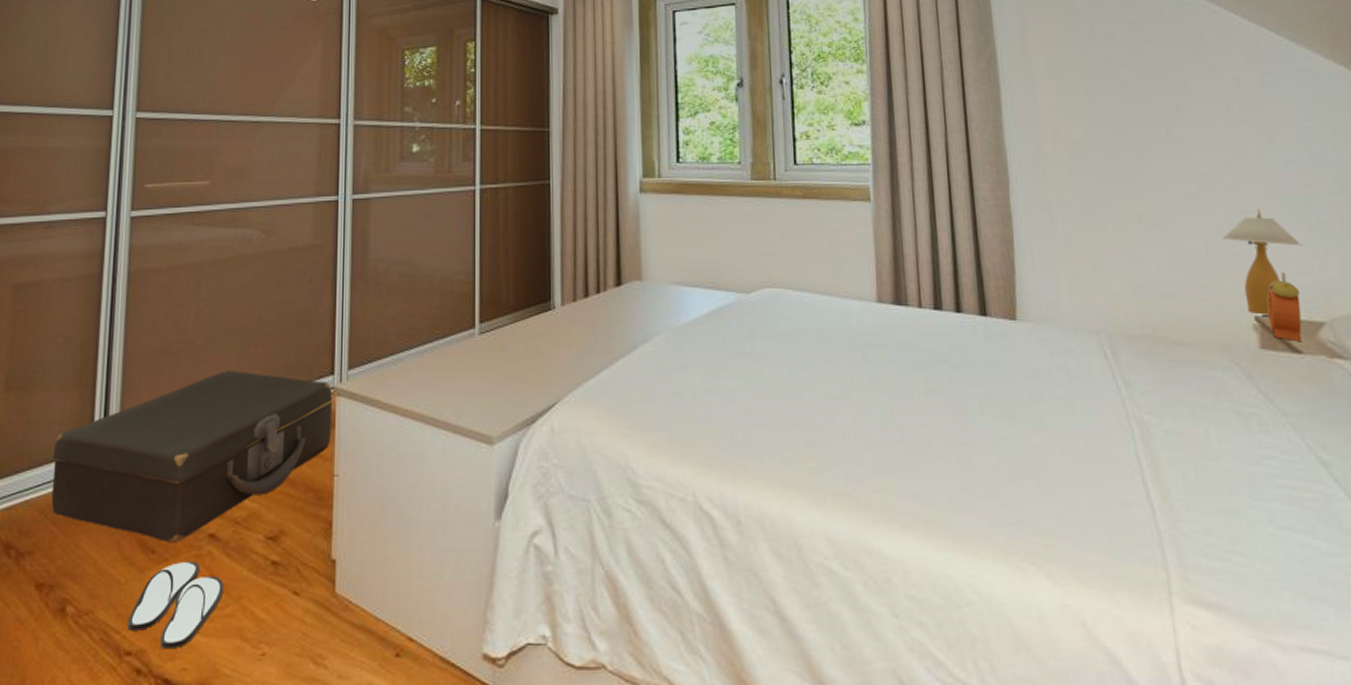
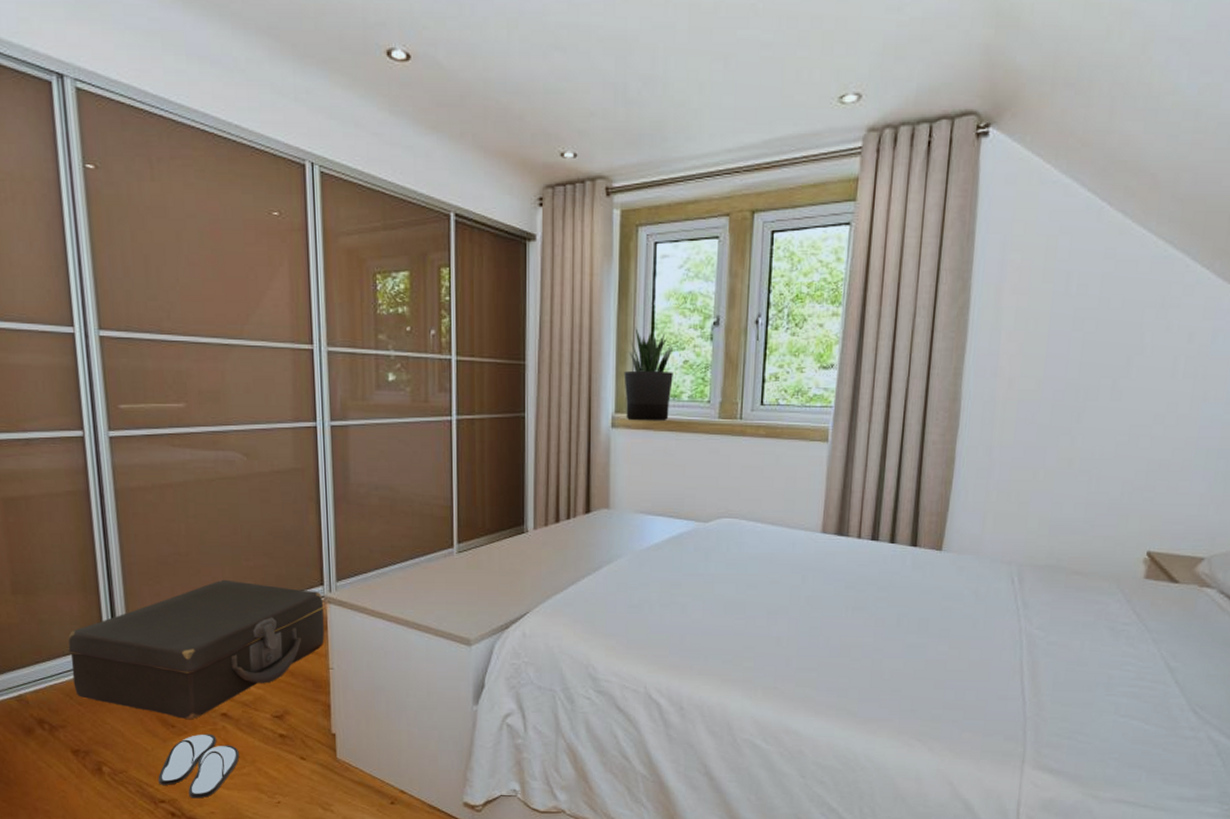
planter: none [650,91,701,186] -> present [624,327,674,422]
table lamp: present [1221,209,1303,317] -> none [1136,459,1206,552]
alarm clock: present [1267,272,1302,343] -> none [1157,515,1192,574]

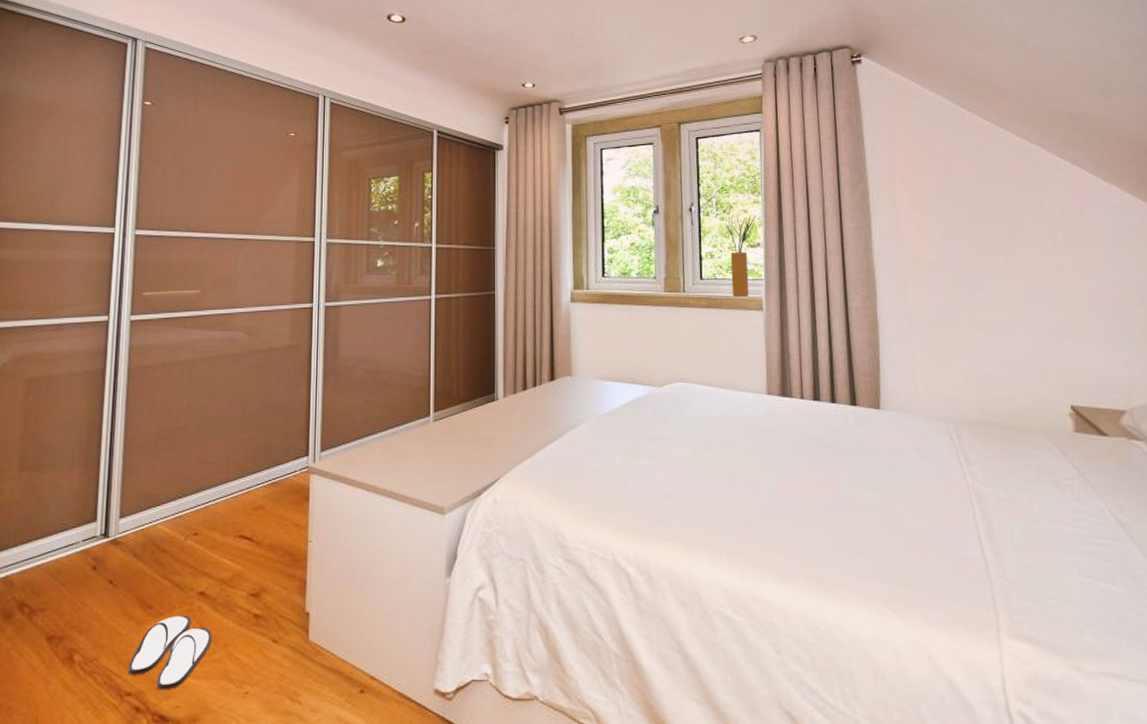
suitcase: present [68,579,325,720] -> none [60,452,308,600]
planter: present [624,327,674,422] -> none [580,216,623,296]
vase: none [795,329,834,426] -> present [726,215,757,297]

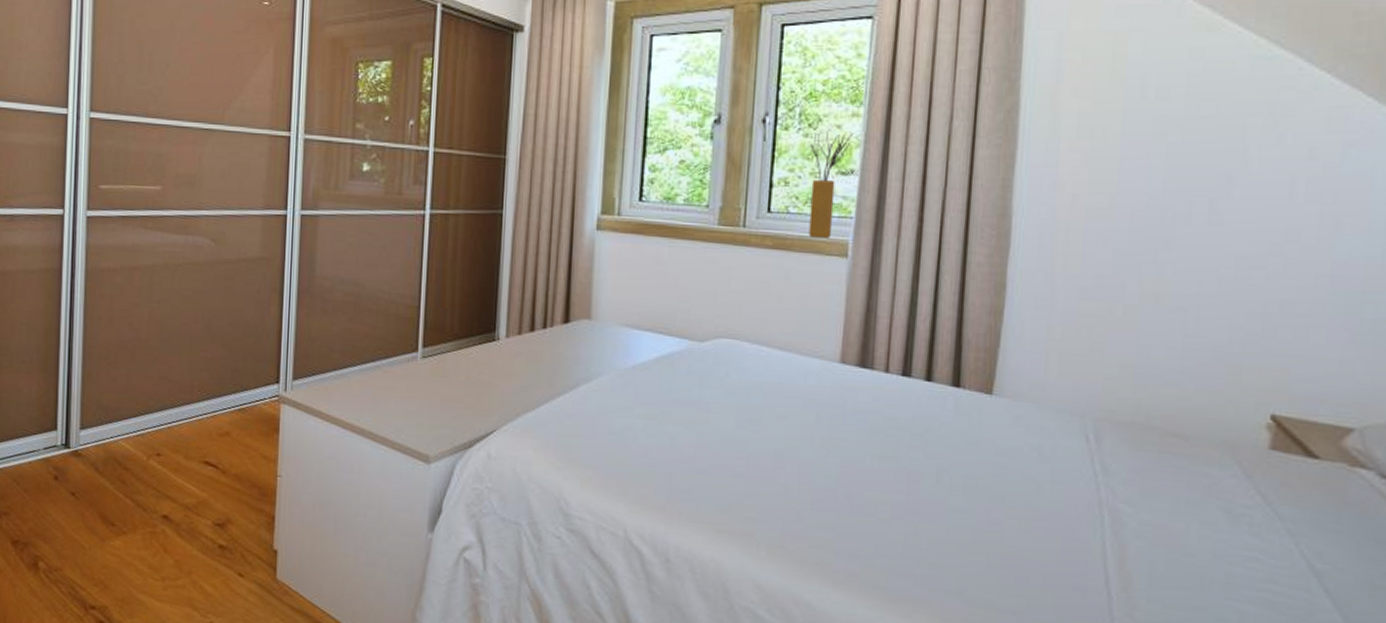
slippers: present [128,615,213,690] -> none [92,536,176,609]

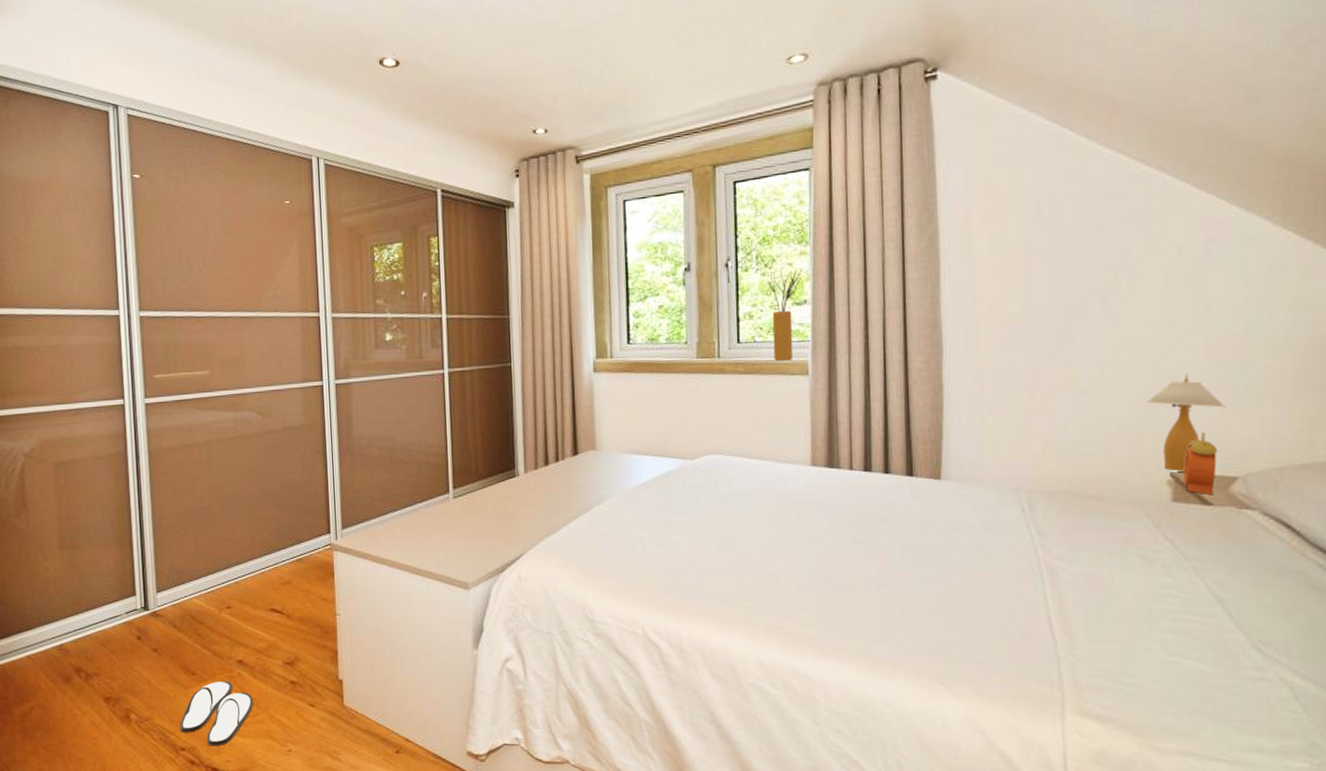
slippers: none [92,536,176,609] -> present [180,681,254,746]
table lamp: none [1249,300,1349,417] -> present [1145,374,1227,473]
alarm clock: none [1287,371,1333,447] -> present [1184,432,1218,496]

